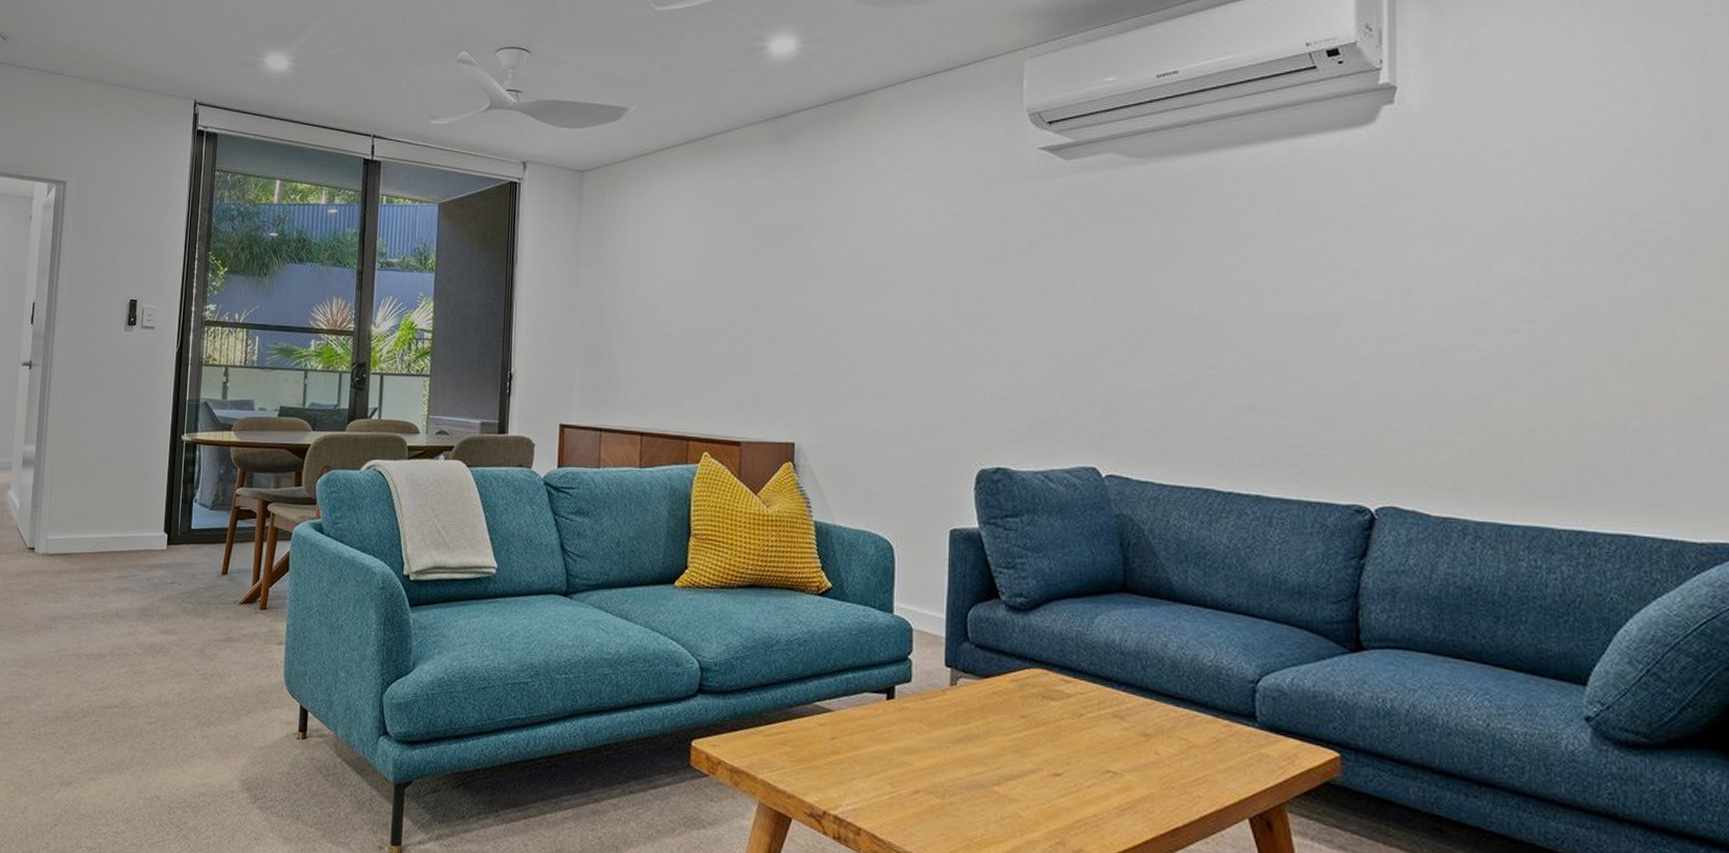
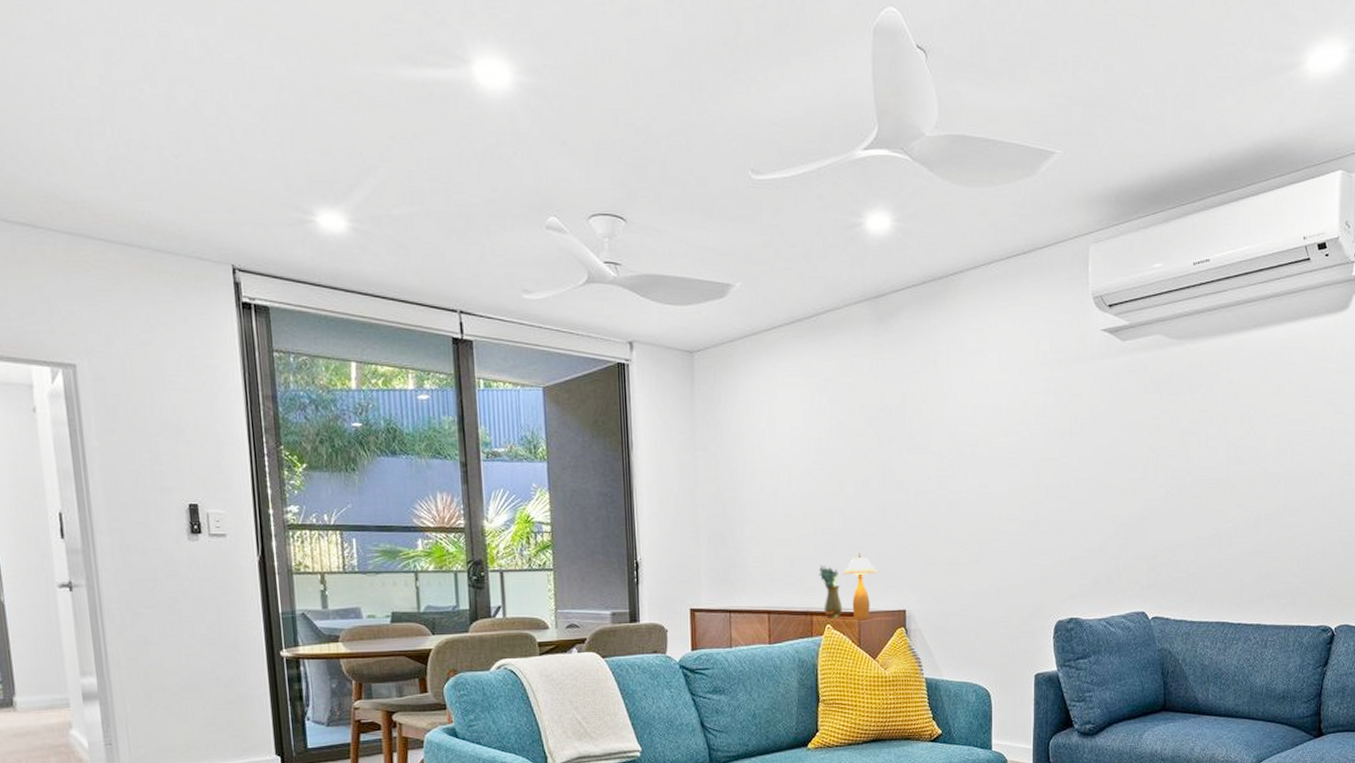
vase: none [698,388,723,447] -> present [819,565,843,620]
table lamp: none [724,377,765,451] -> present [842,552,878,620]

